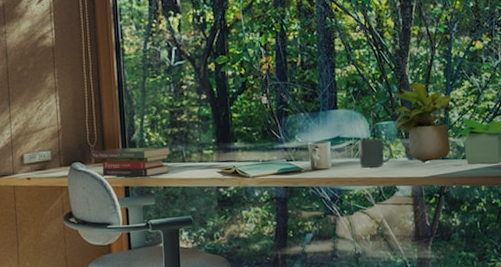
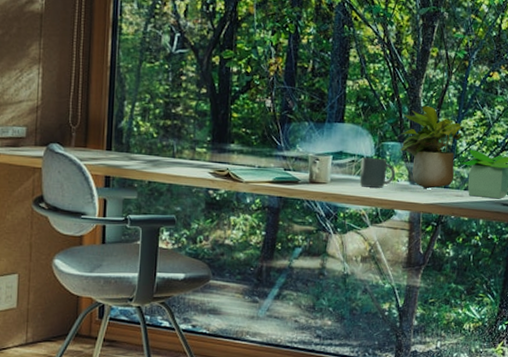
books: present [89,147,170,177] -> none [70,133,159,168]

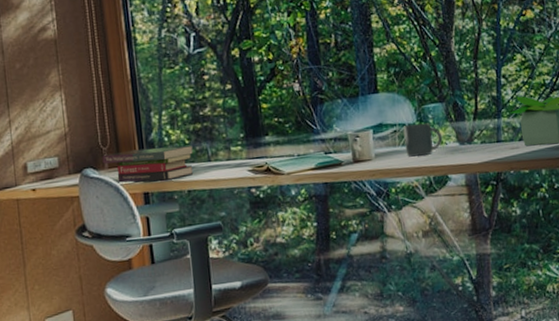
books: none [70,133,159,168] -> present [102,146,194,183]
potted plant: present [400,105,462,189] -> none [438,58,505,147]

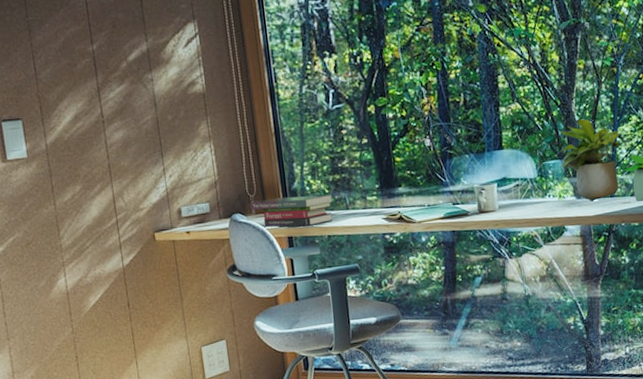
mug: present [403,123,443,157] -> none [525,178,561,209]
potted plant: none [438,58,505,147] -> present [559,119,620,201]

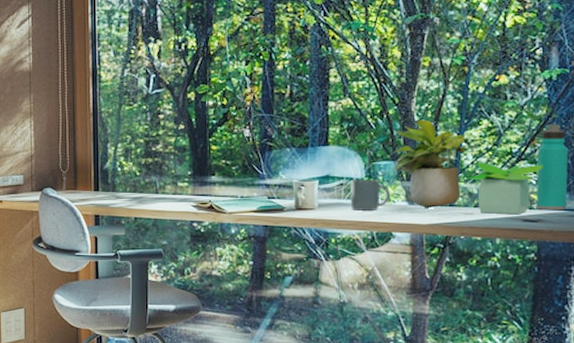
books: present [249,195,333,228] -> none [61,176,142,206]
mug: none [525,178,561,209] -> present [350,180,391,211]

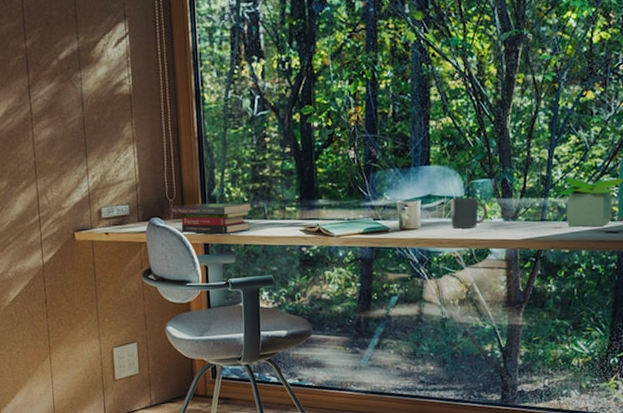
books: none [61,176,142,206] -> present [168,203,251,234]
potted plant: present [393,119,466,209] -> none [490,136,556,224]

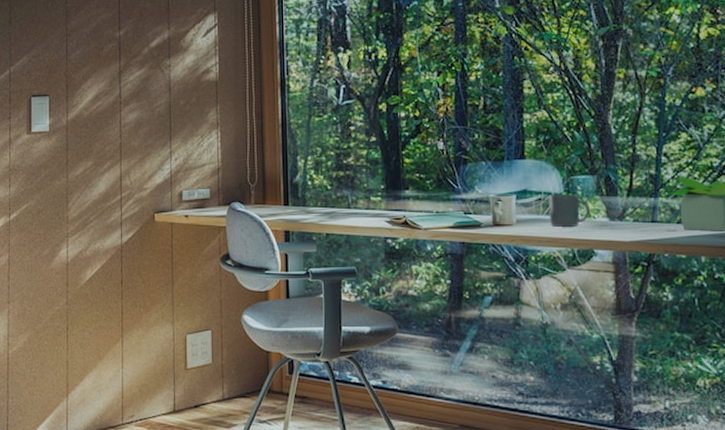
books: present [168,203,251,234] -> none [249,189,334,221]

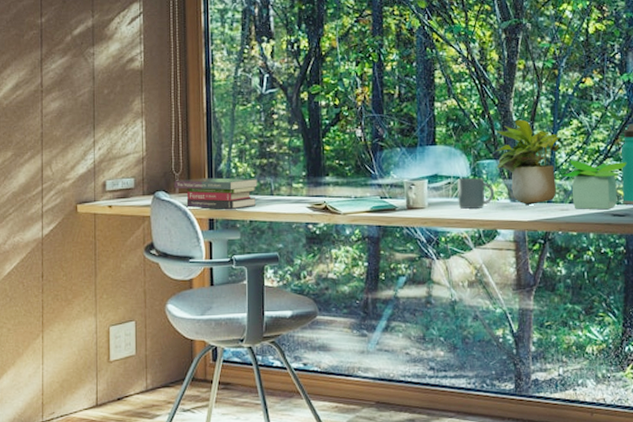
books: none [249,189,334,221] -> present [174,178,257,209]
potted plant: none [591,132,666,225] -> present [495,119,560,206]

